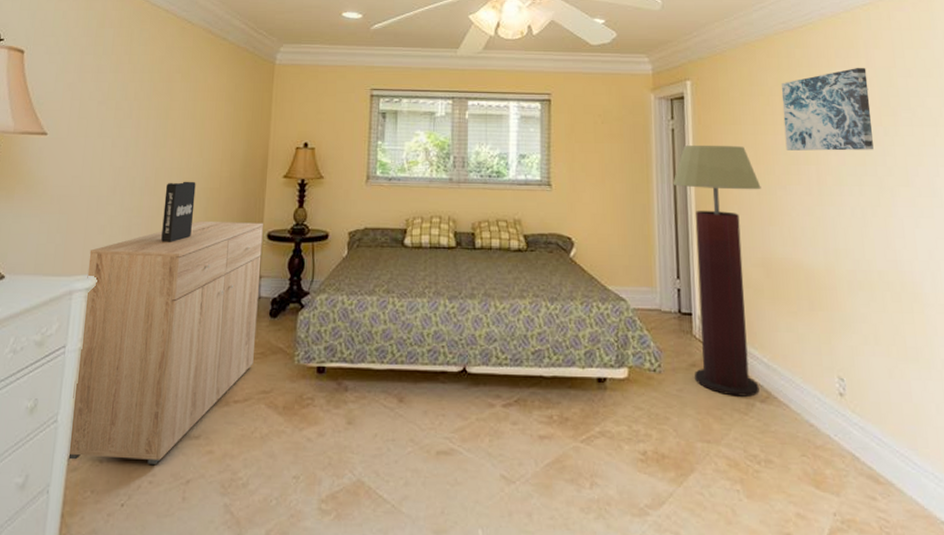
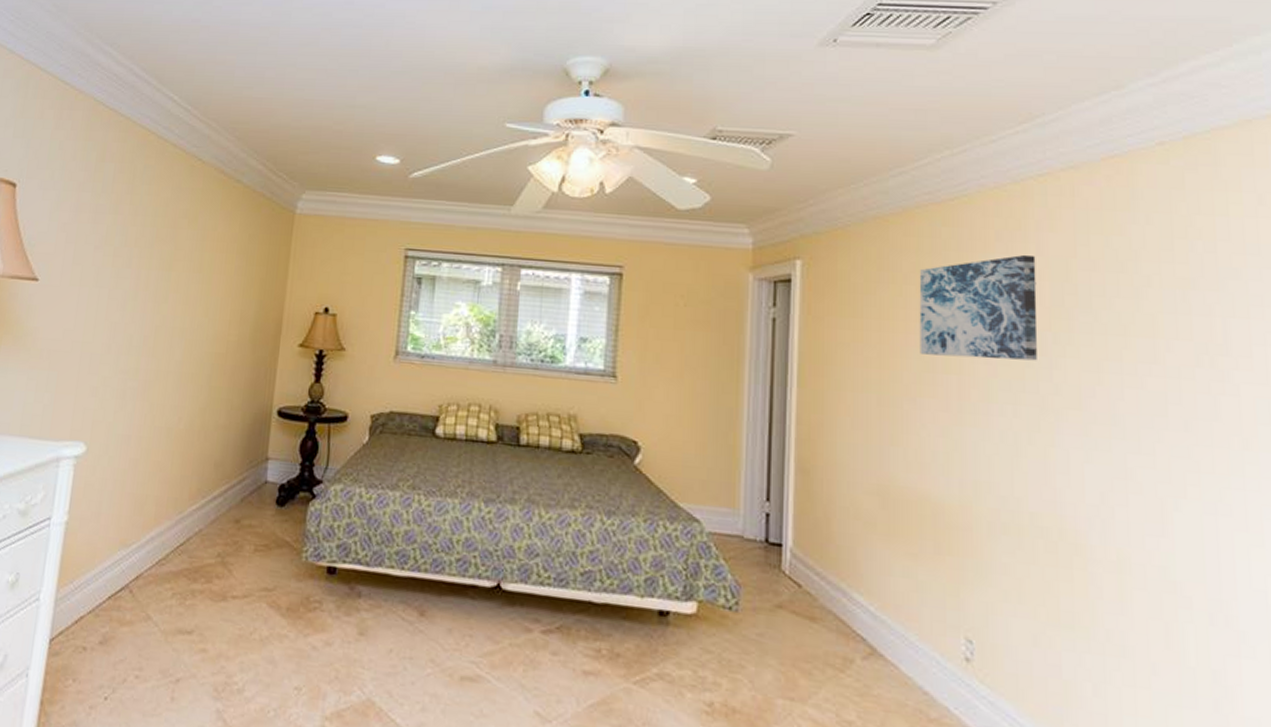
dresser: present [67,220,263,464] -> none [49,389,274,658]
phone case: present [161,181,196,242] -> none [158,343,200,412]
floor lamp: present [673,145,761,397] -> none [769,340,883,651]

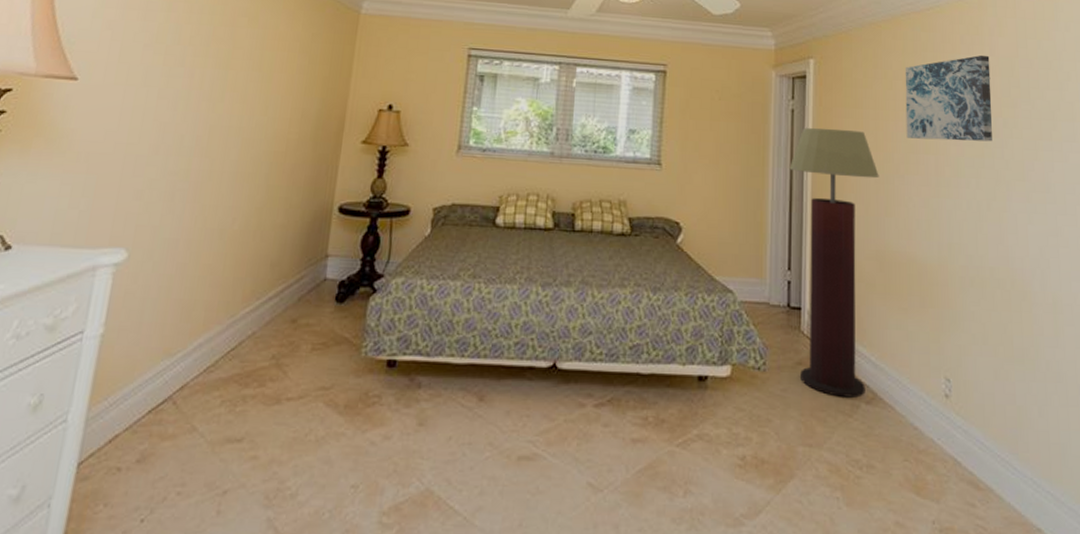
floor lamp: none [769,340,883,651] -> present [789,128,879,398]

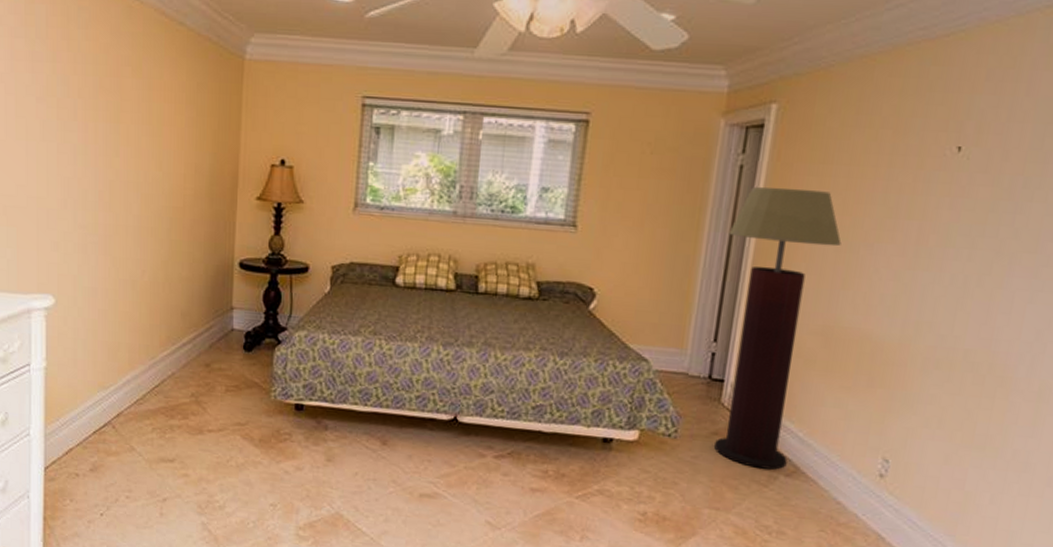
wall art: present [905,55,992,142] -> none [885,95,1024,206]

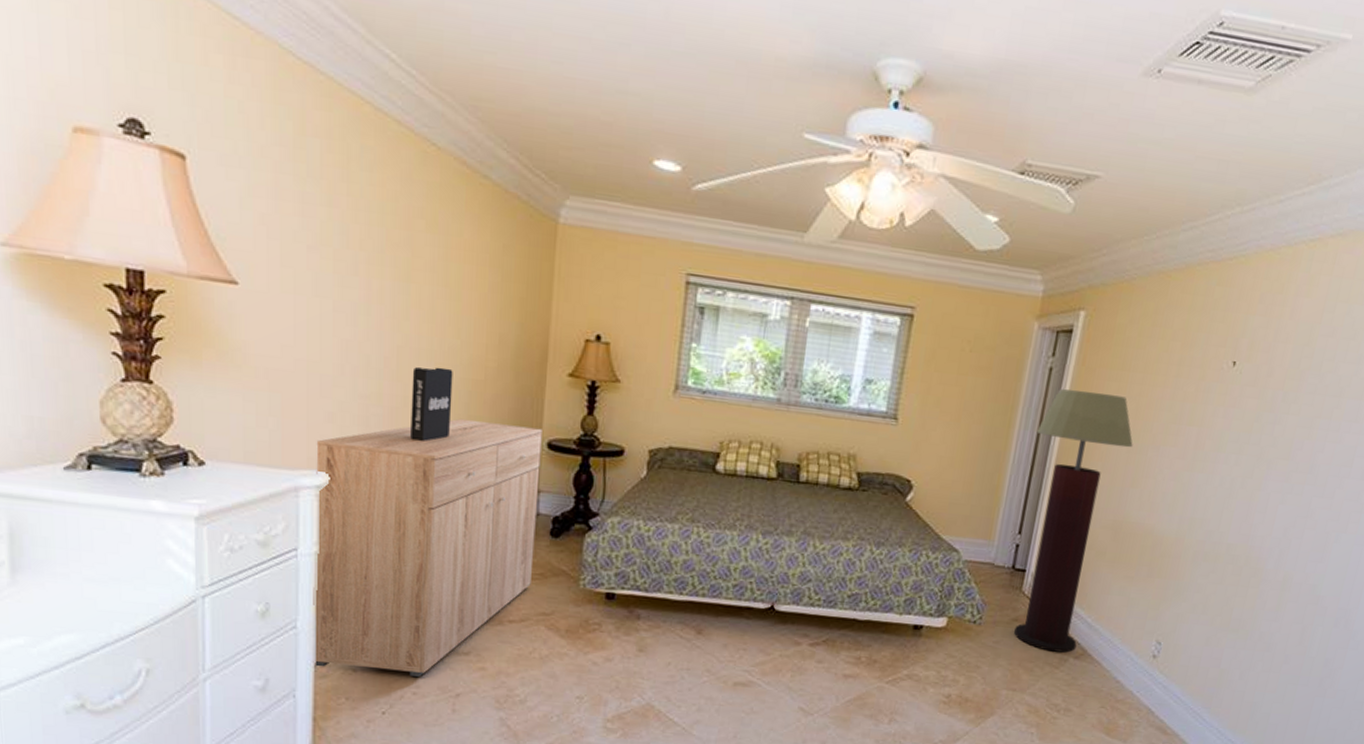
dresser: none [43,243,234,482] -> present [313,418,542,677]
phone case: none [121,197,156,265] -> present [410,367,453,442]

